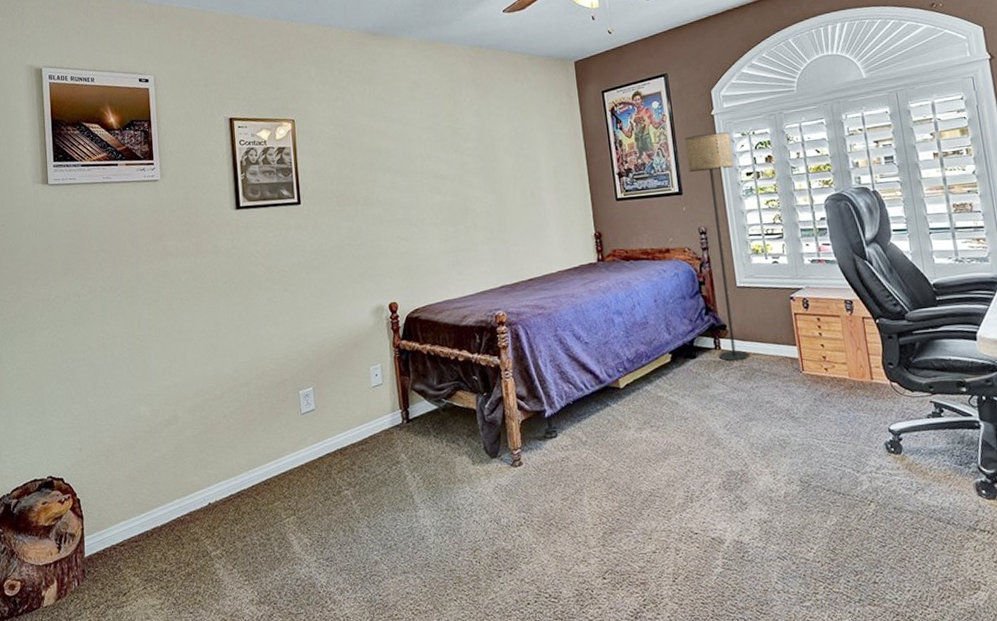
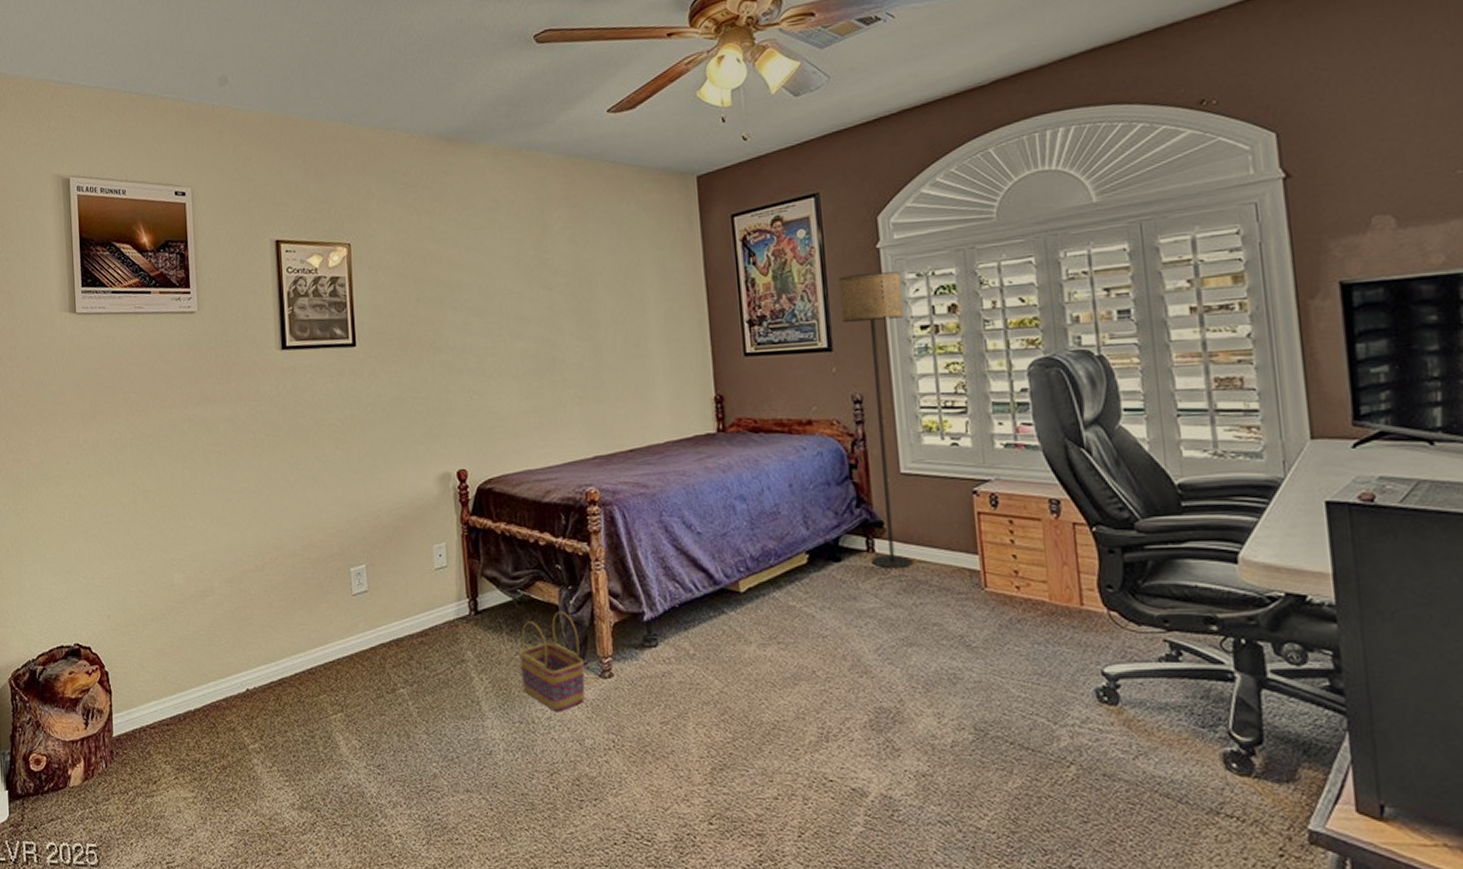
basket: none [445,414,500,497] -> present [519,611,585,711]

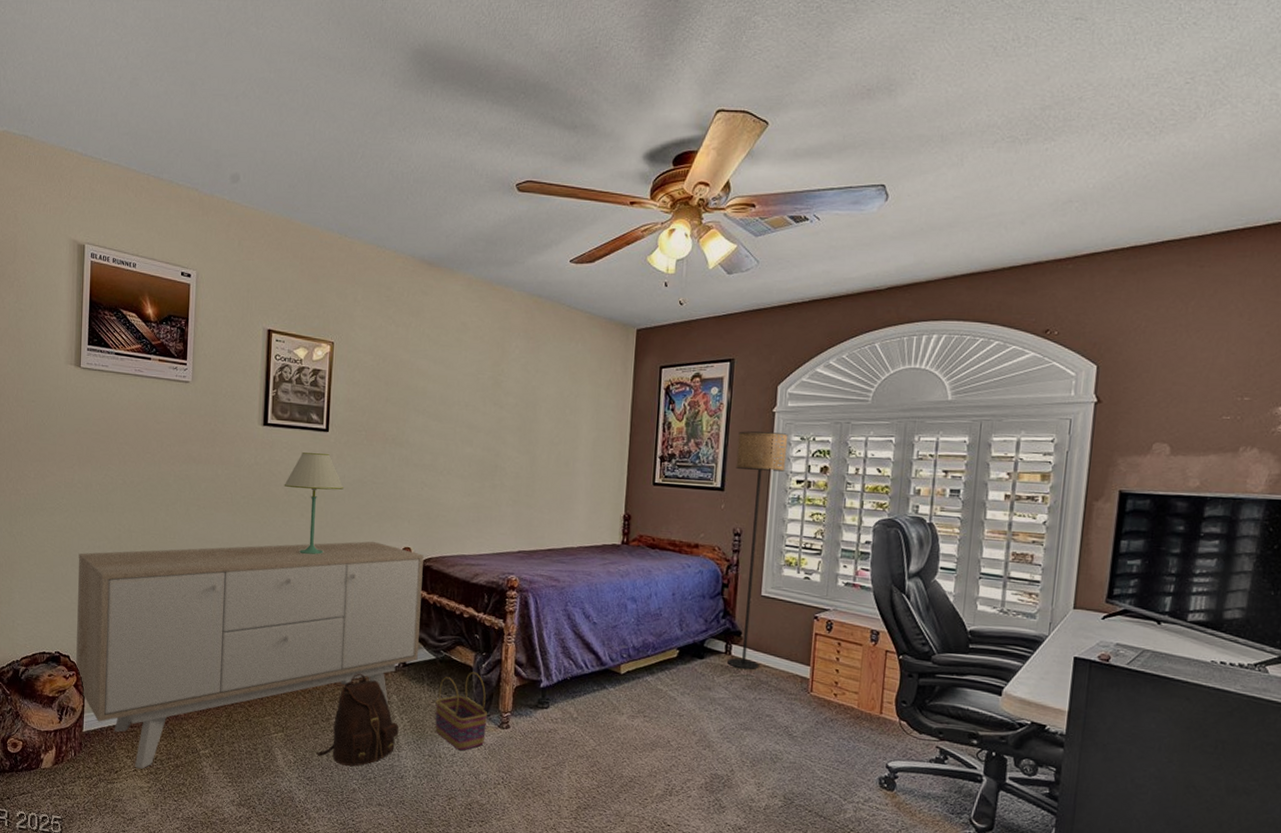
sideboard: none [91,467,491,776] -> present [76,541,424,769]
table lamp: none [312,372,380,492] -> present [284,452,344,555]
backpack: none [386,630,480,745] -> present [317,674,399,766]

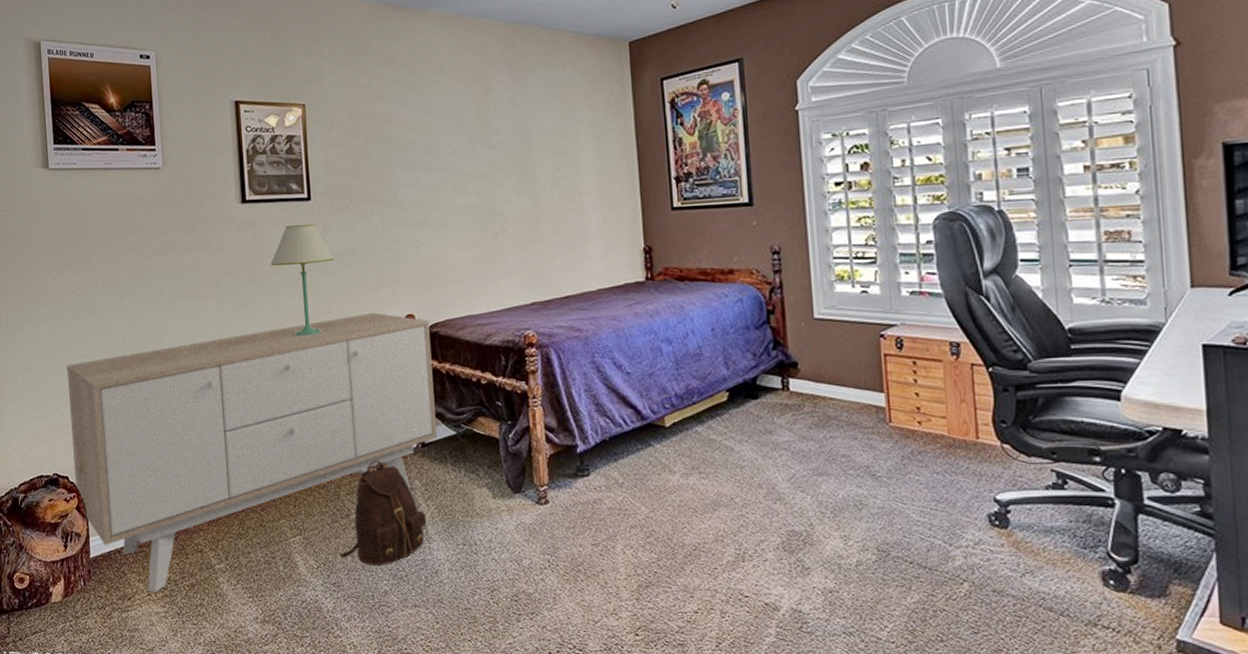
basket: present [435,672,487,750] -> none [463,444,523,534]
floor lamp: present [727,431,788,670] -> none [760,132,824,406]

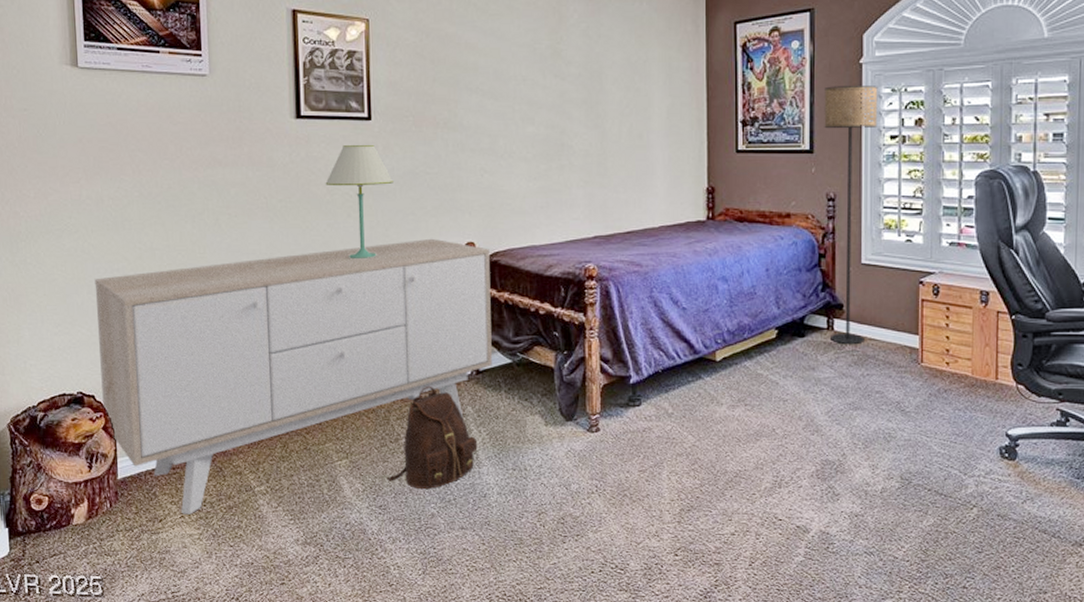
floor lamp: none [760,132,824,406] -> present [824,86,878,345]

